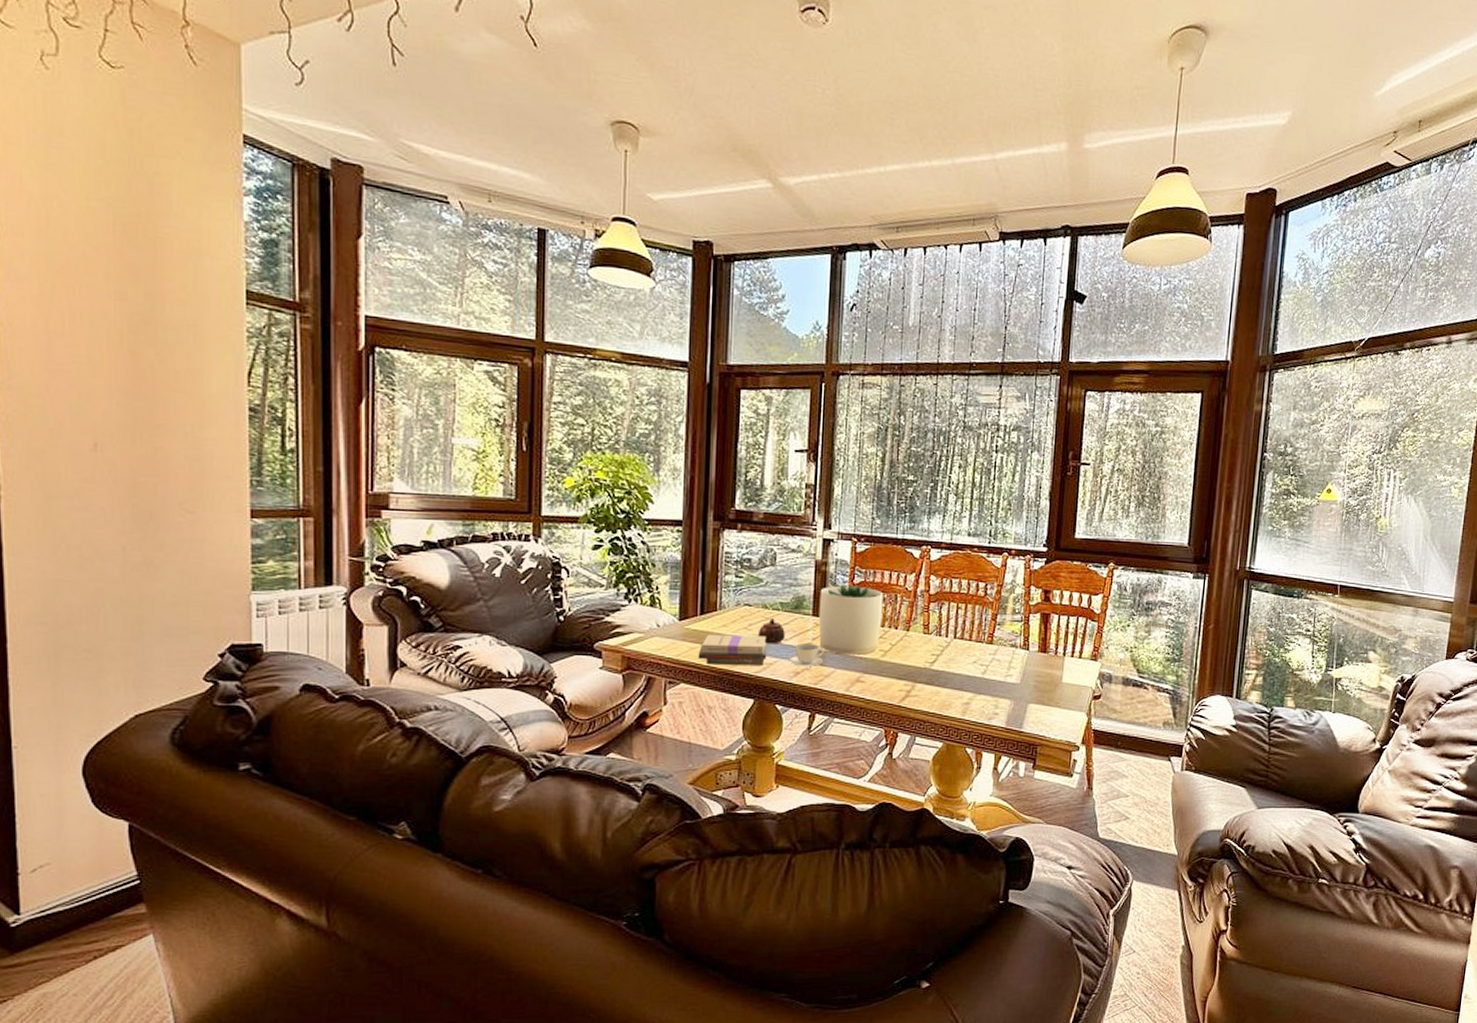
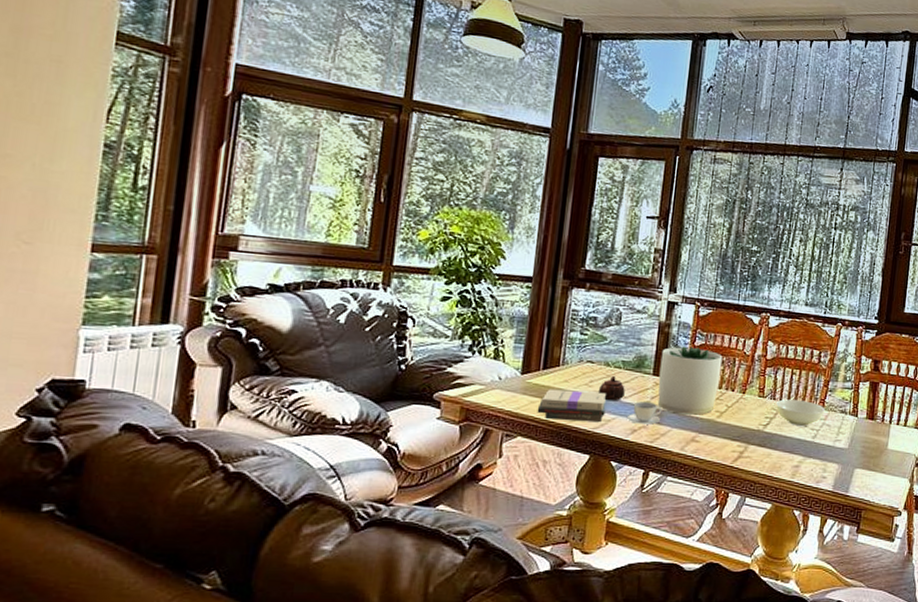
bowl: none [942,635,994,662] -> present [776,399,825,426]

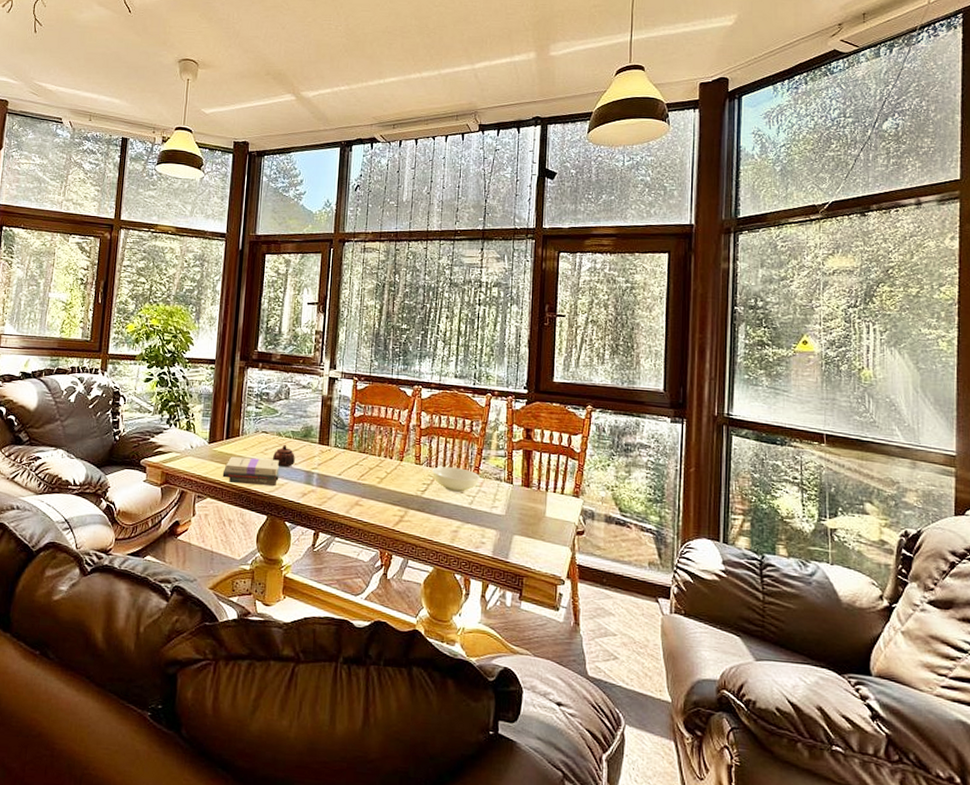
teacup: present [626,402,662,425] -> none [297,468,328,489]
planter: present [657,346,723,415] -> none [323,417,380,481]

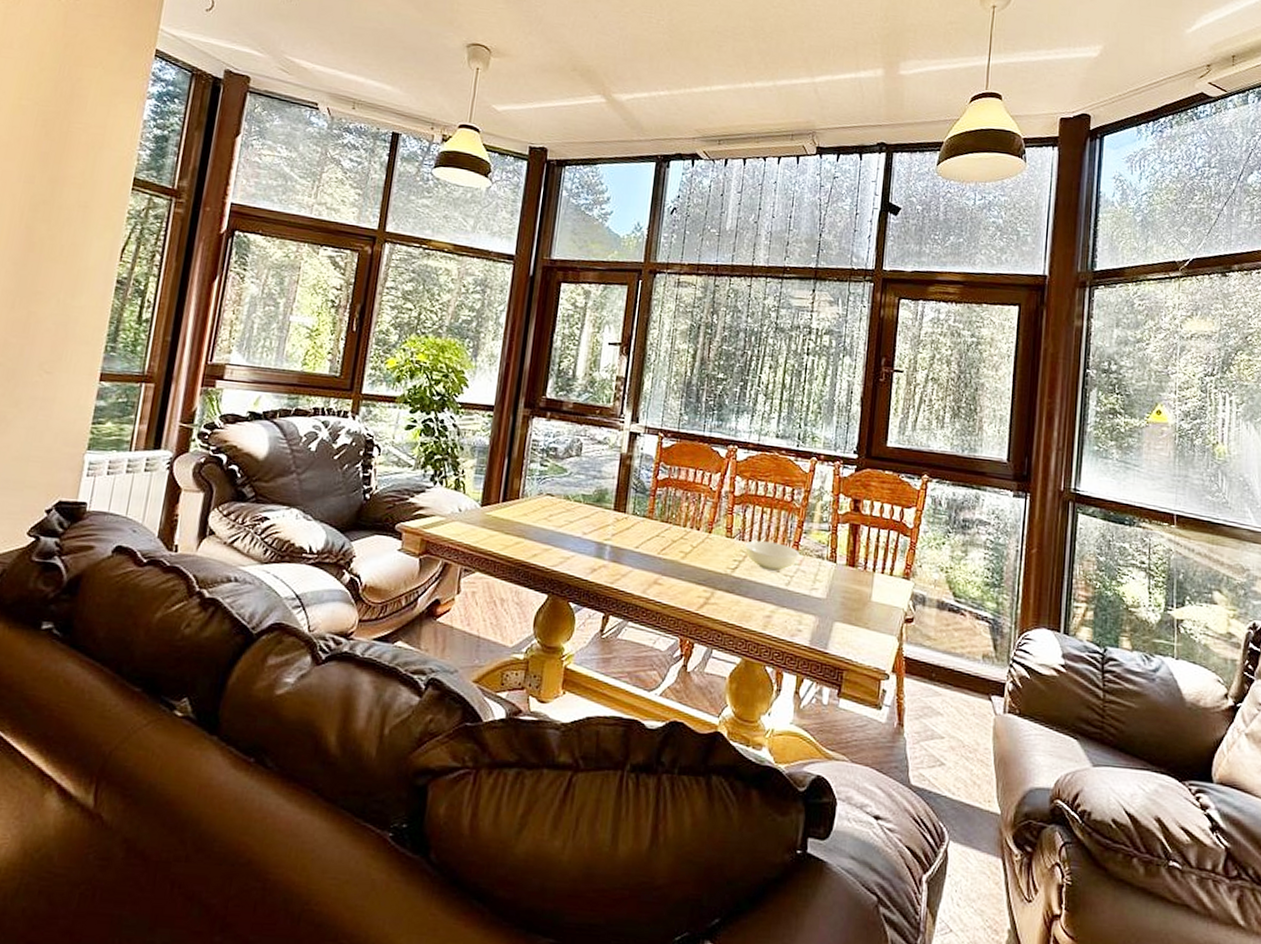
books: present [222,456,280,486] -> none [495,522,566,559]
teapot: present [272,444,295,467] -> none [557,509,585,537]

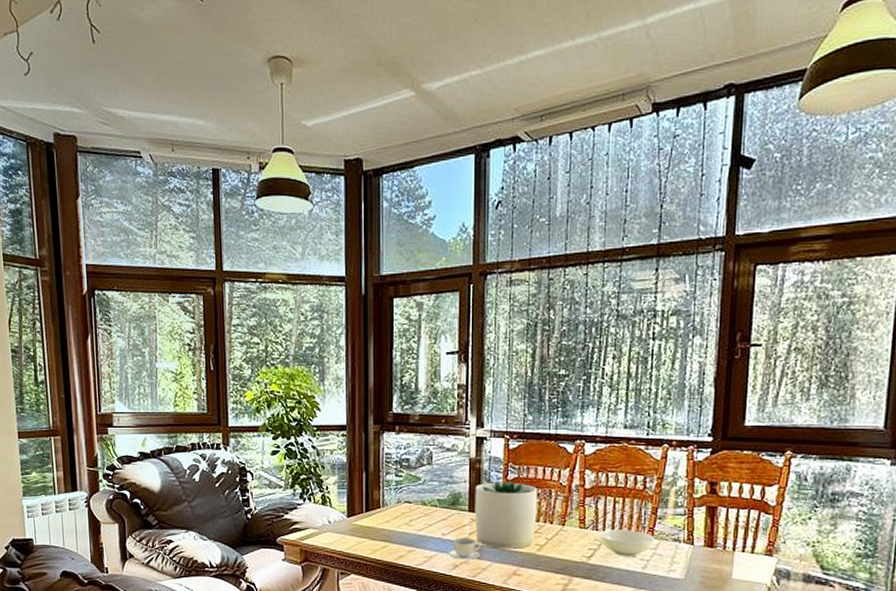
teacup: none [586,538,623,564] -> present [447,538,481,560]
planter: none [618,480,687,555] -> present [475,481,538,549]

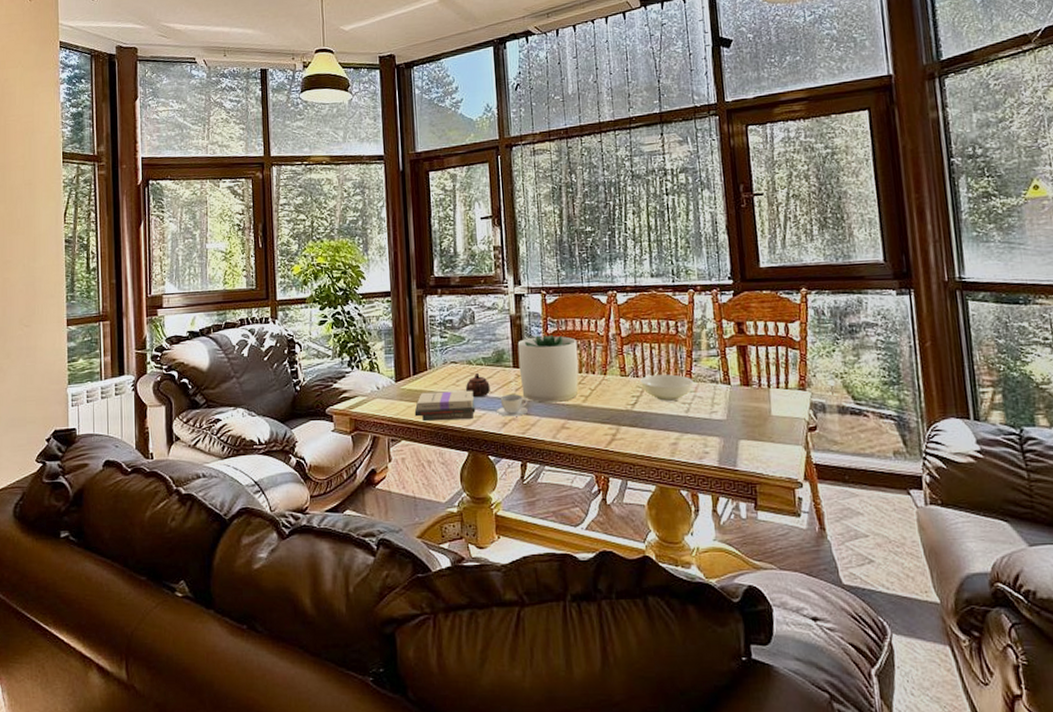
books: none [365,529,427,558] -> present [414,390,476,421]
teapot: none [418,513,443,538] -> present [465,372,490,397]

